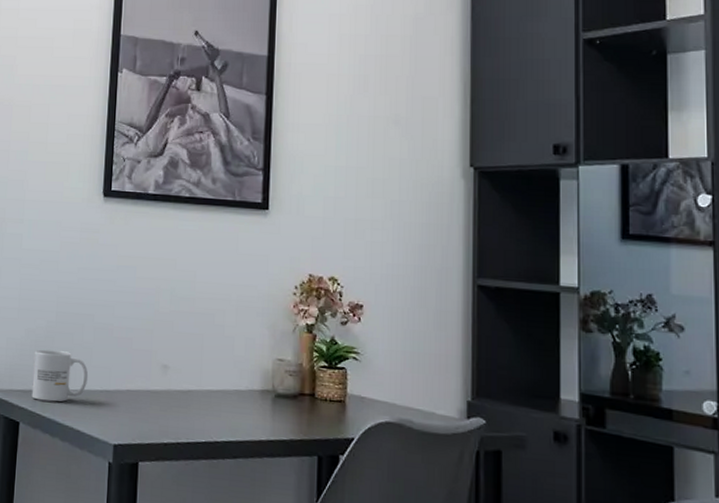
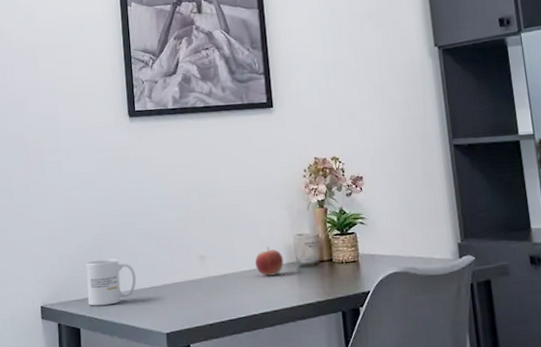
apple: none [225,367,258,401] -> present [255,247,284,276]

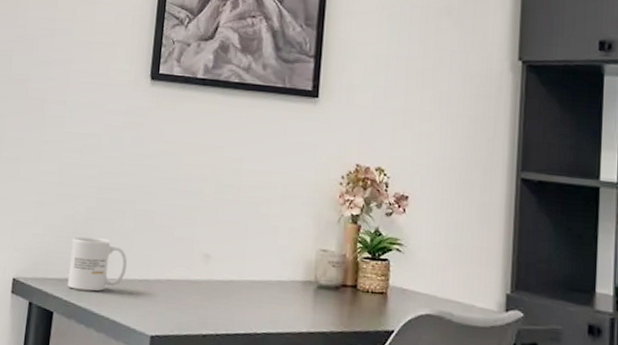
apple: present [255,247,284,276] -> none [267,258,300,292]

